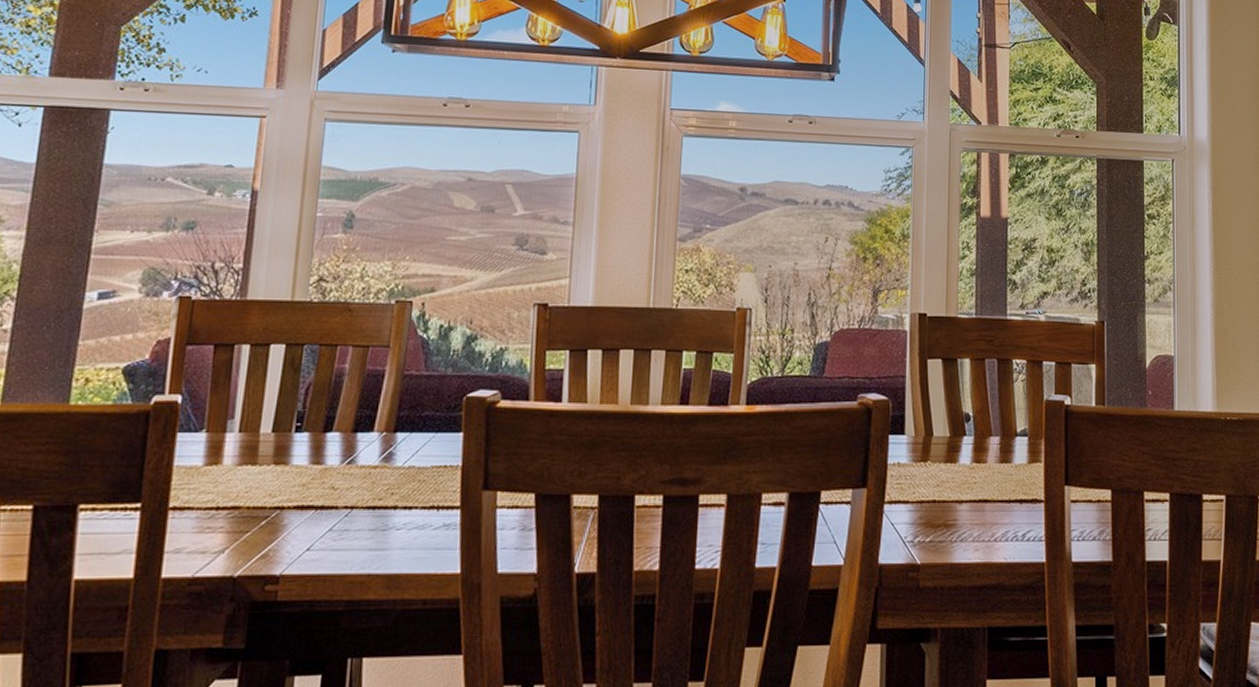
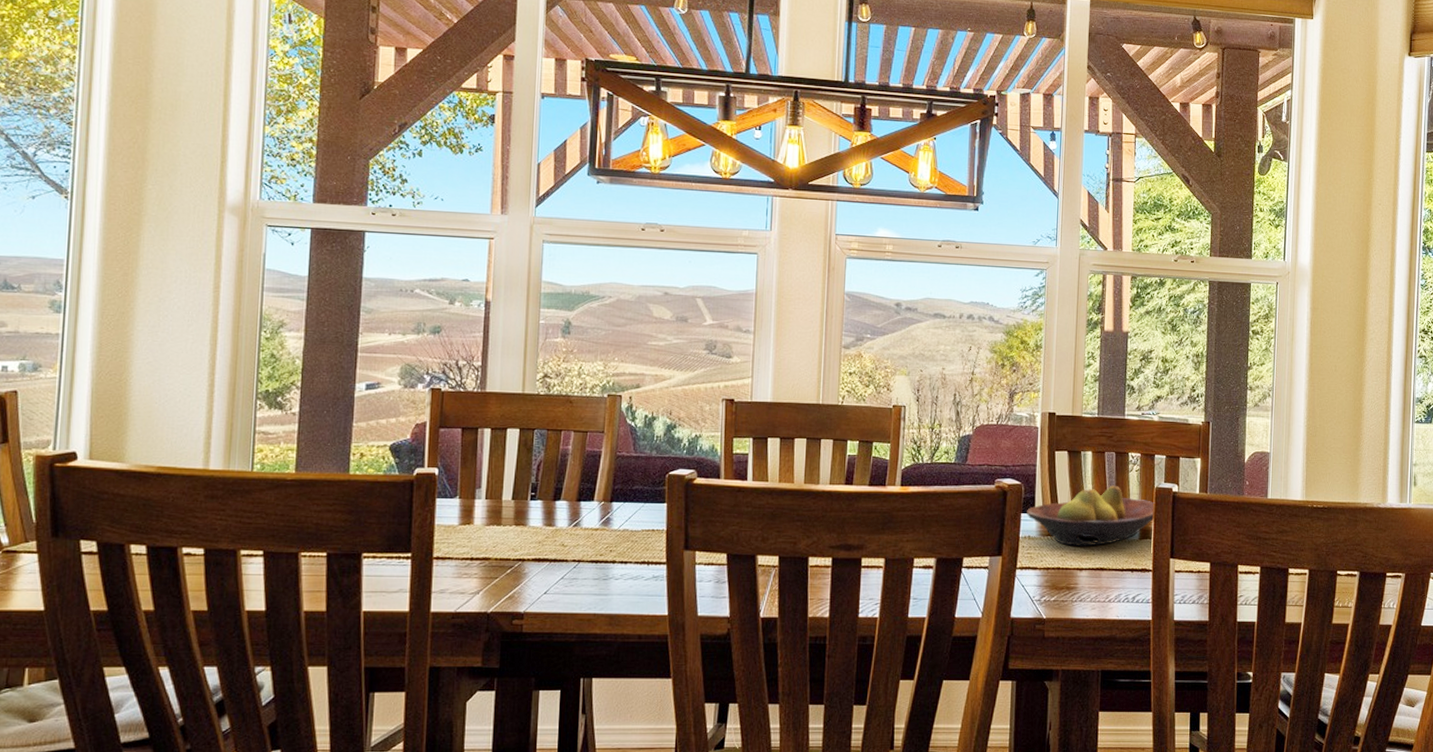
fruit bowl: none [895,398,1045,474] -> present [1027,485,1155,546]

